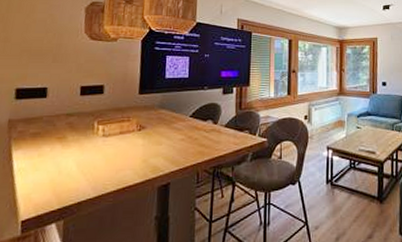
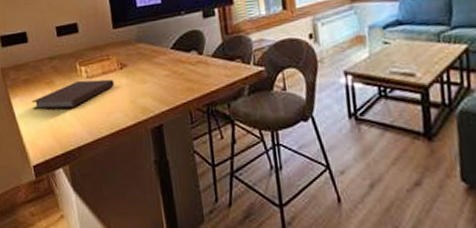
notebook: none [35,138,130,165] -> present [31,79,114,110]

